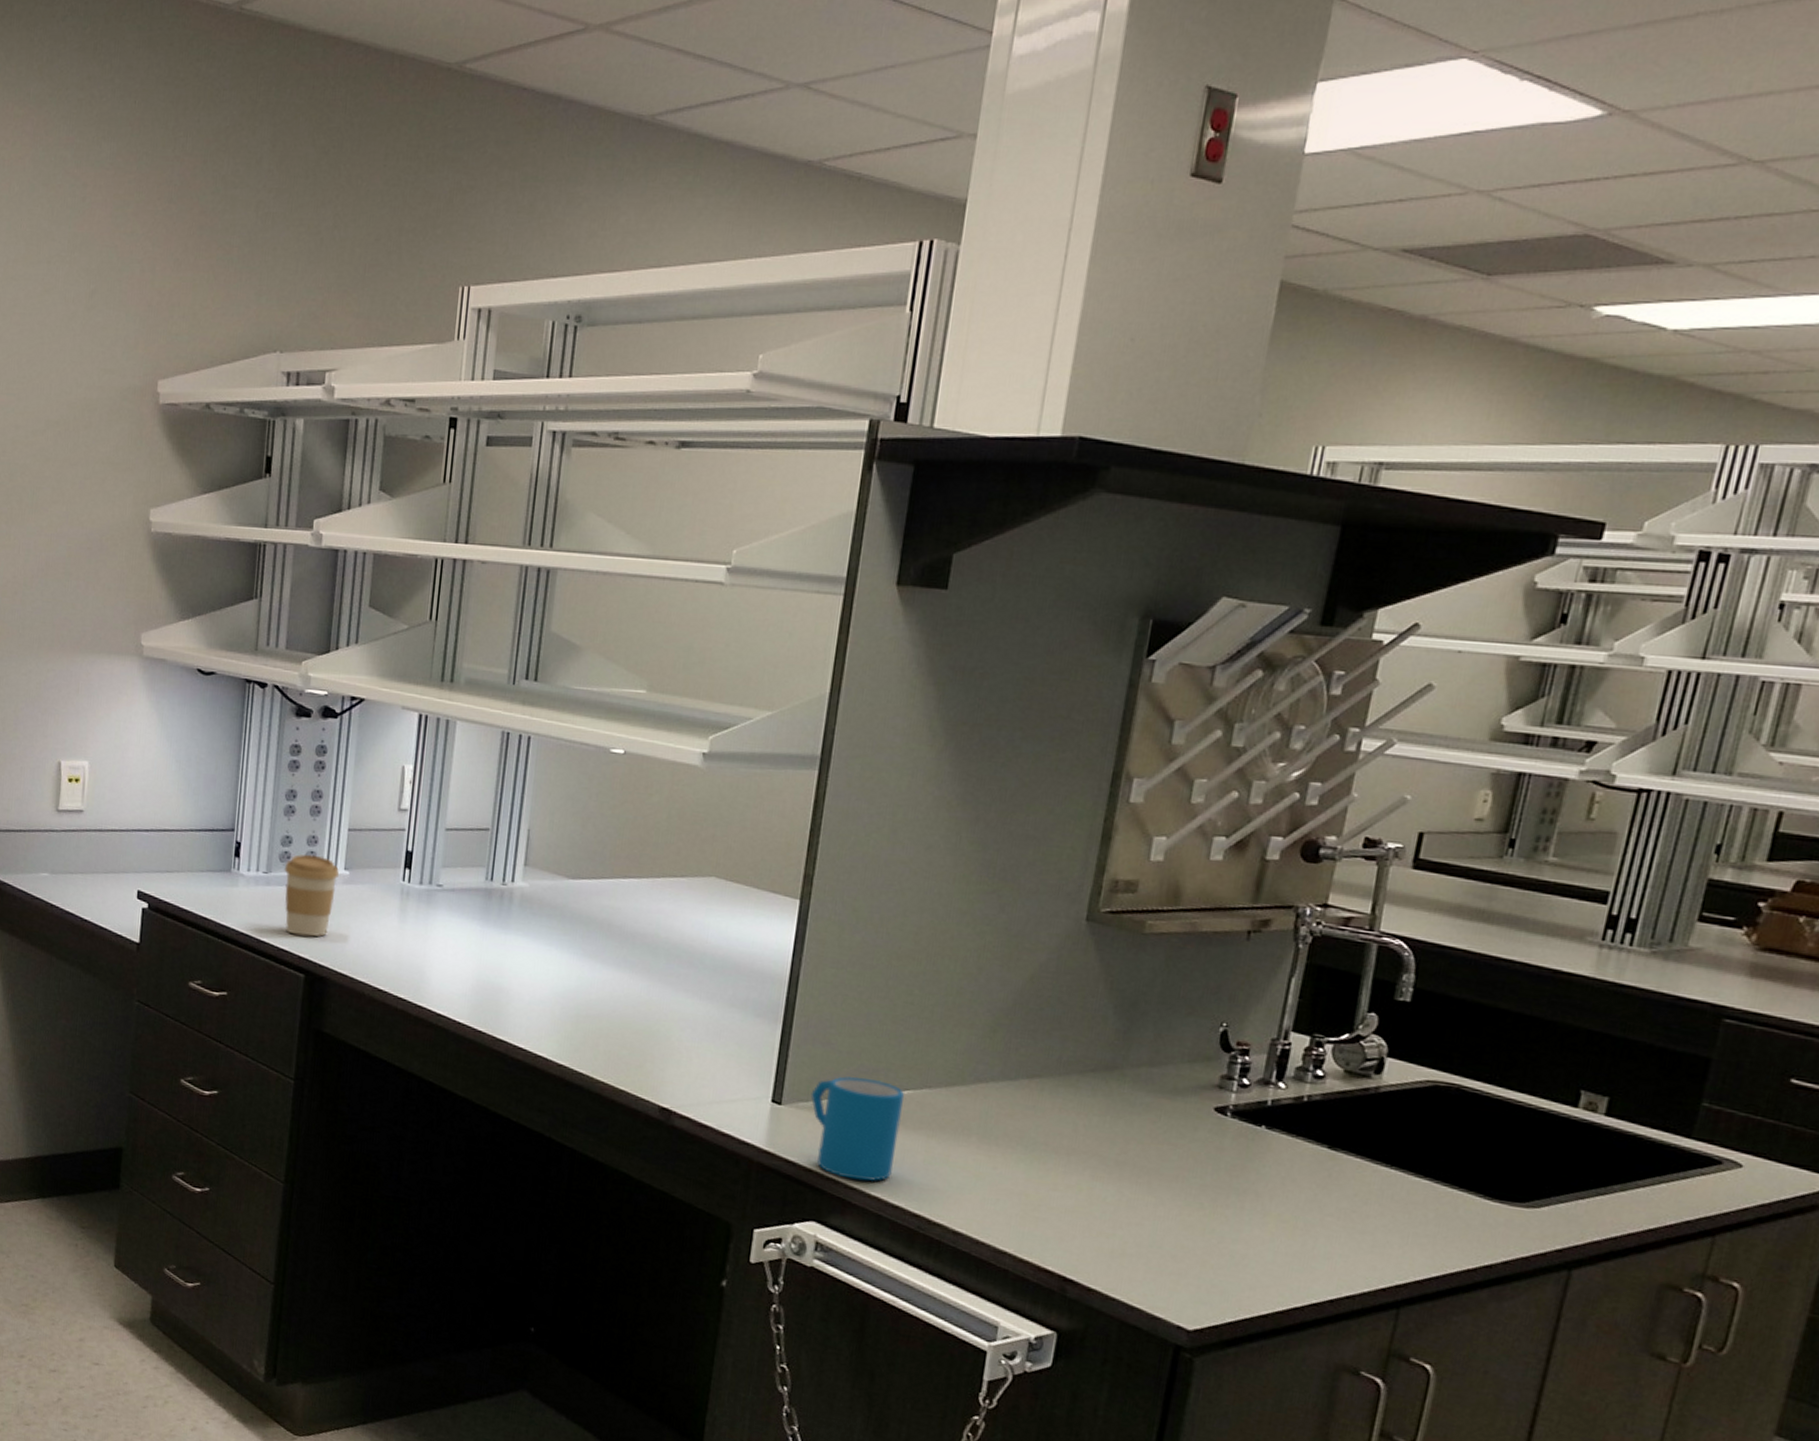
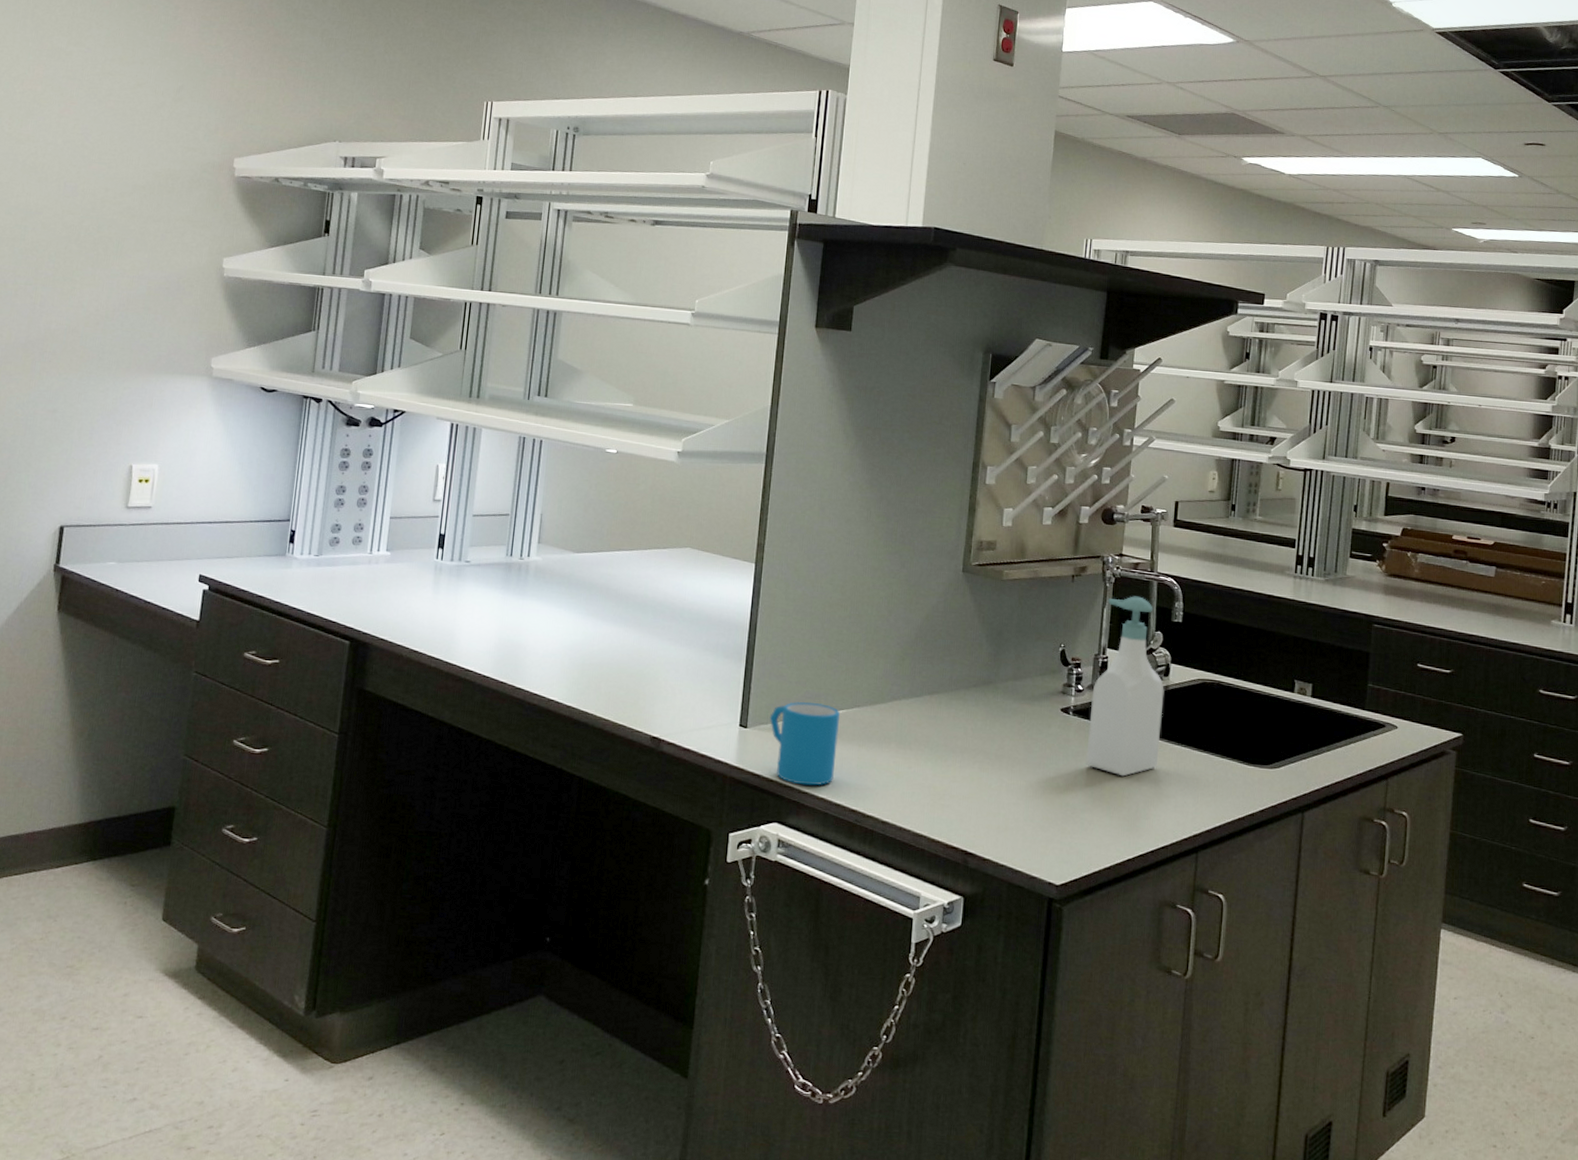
coffee cup: present [284,854,340,937] -> none [333,539,383,609]
soap bottle: none [1244,962,1373,1202] -> present [1086,596,1164,777]

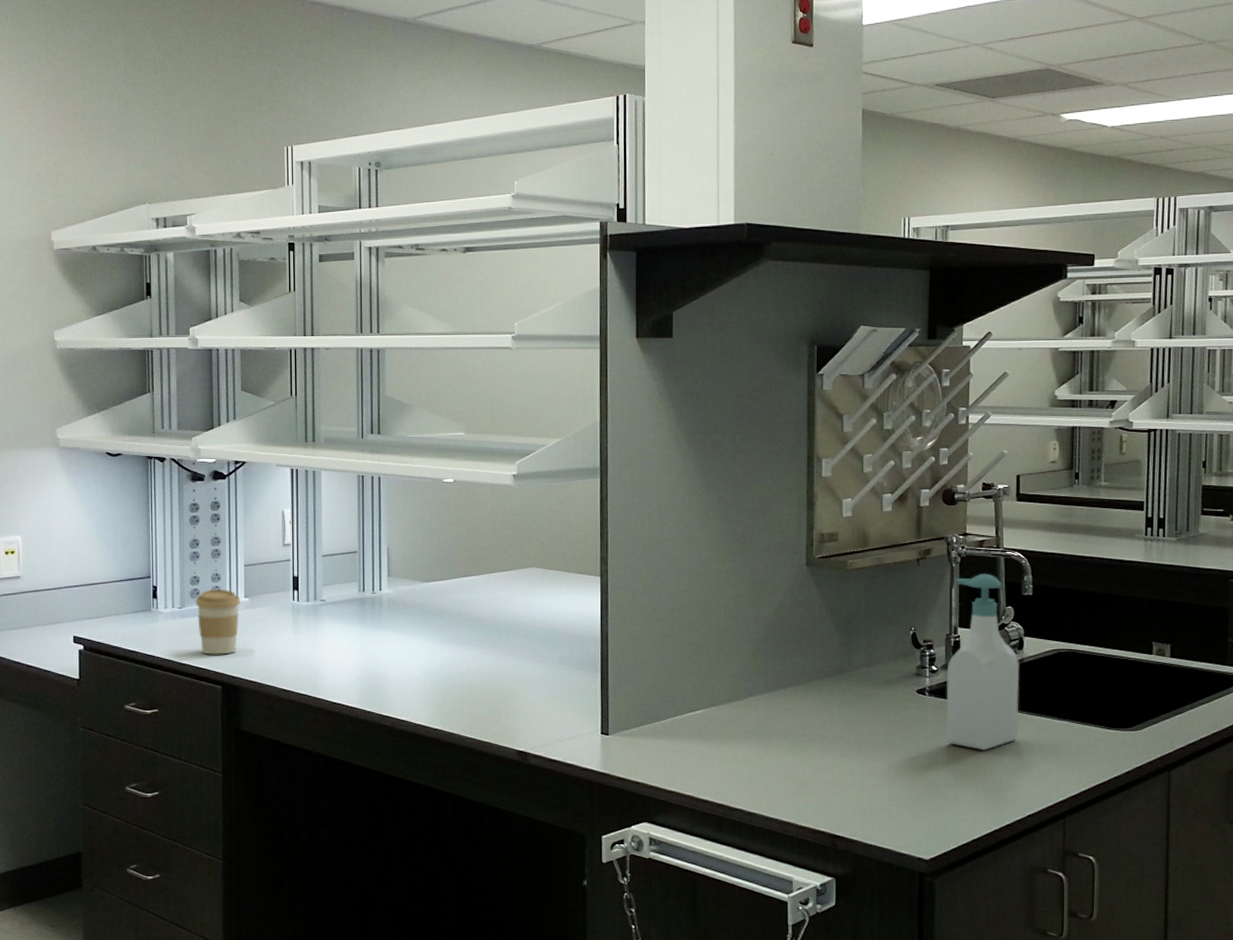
coffee cup: none [333,539,383,609] -> present [195,589,241,655]
mug: present [769,702,840,786] -> none [629,706,698,785]

